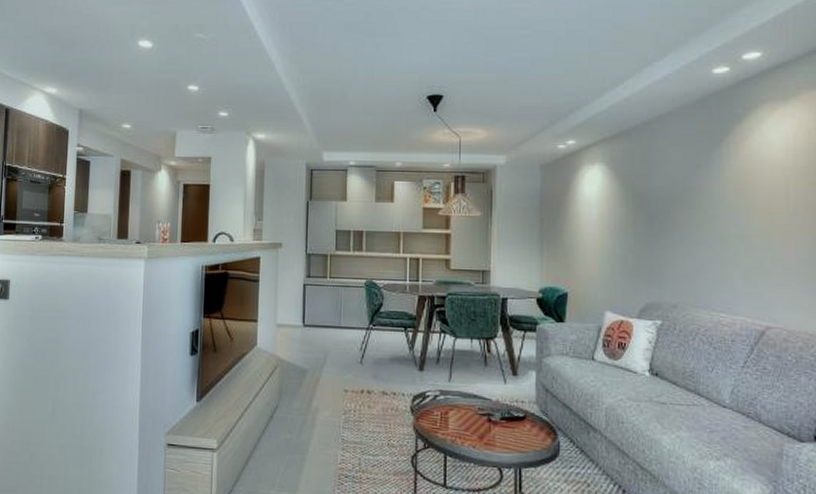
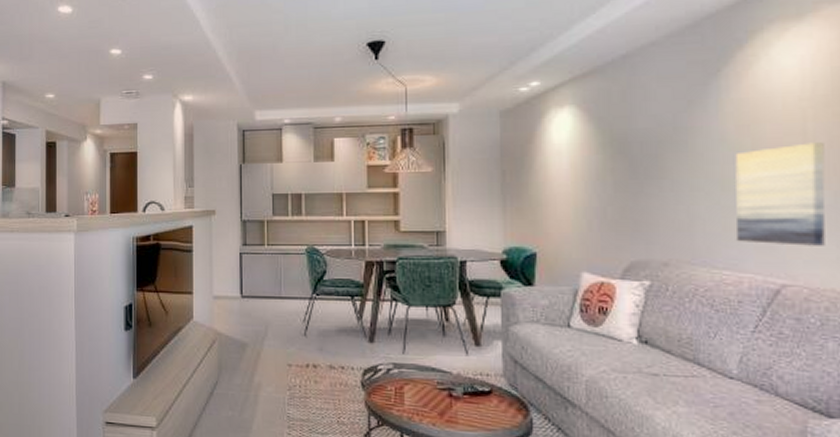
wall art: none [731,206,802,294] -> present [735,142,826,246]

